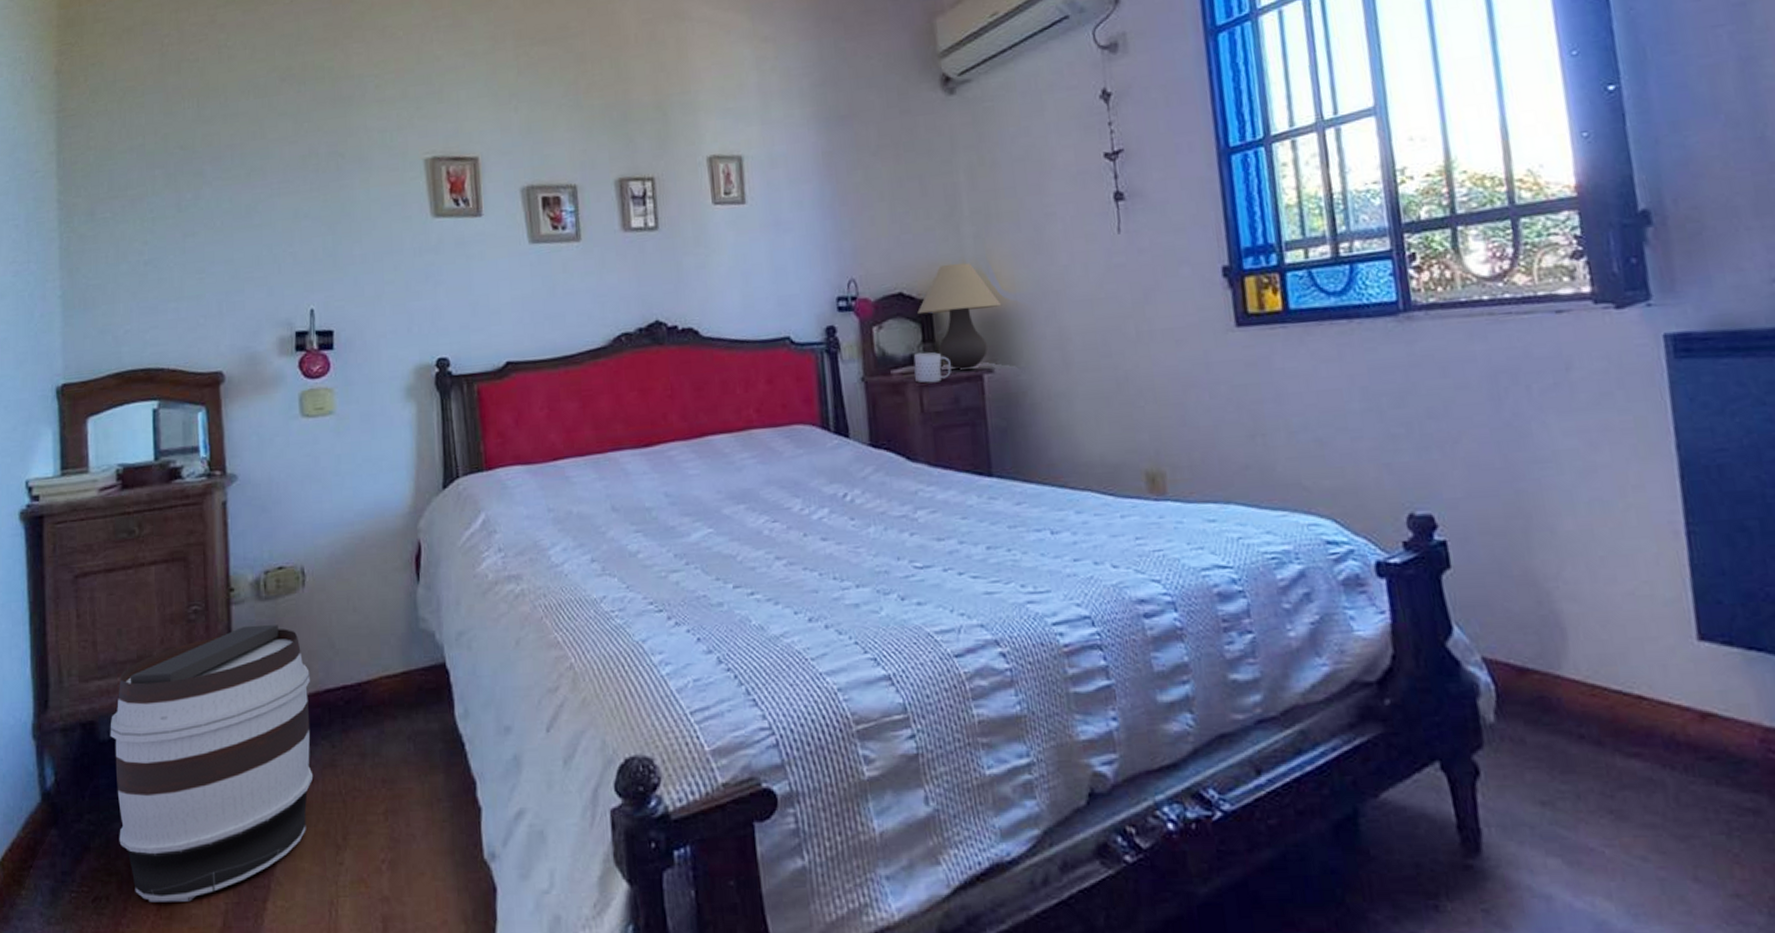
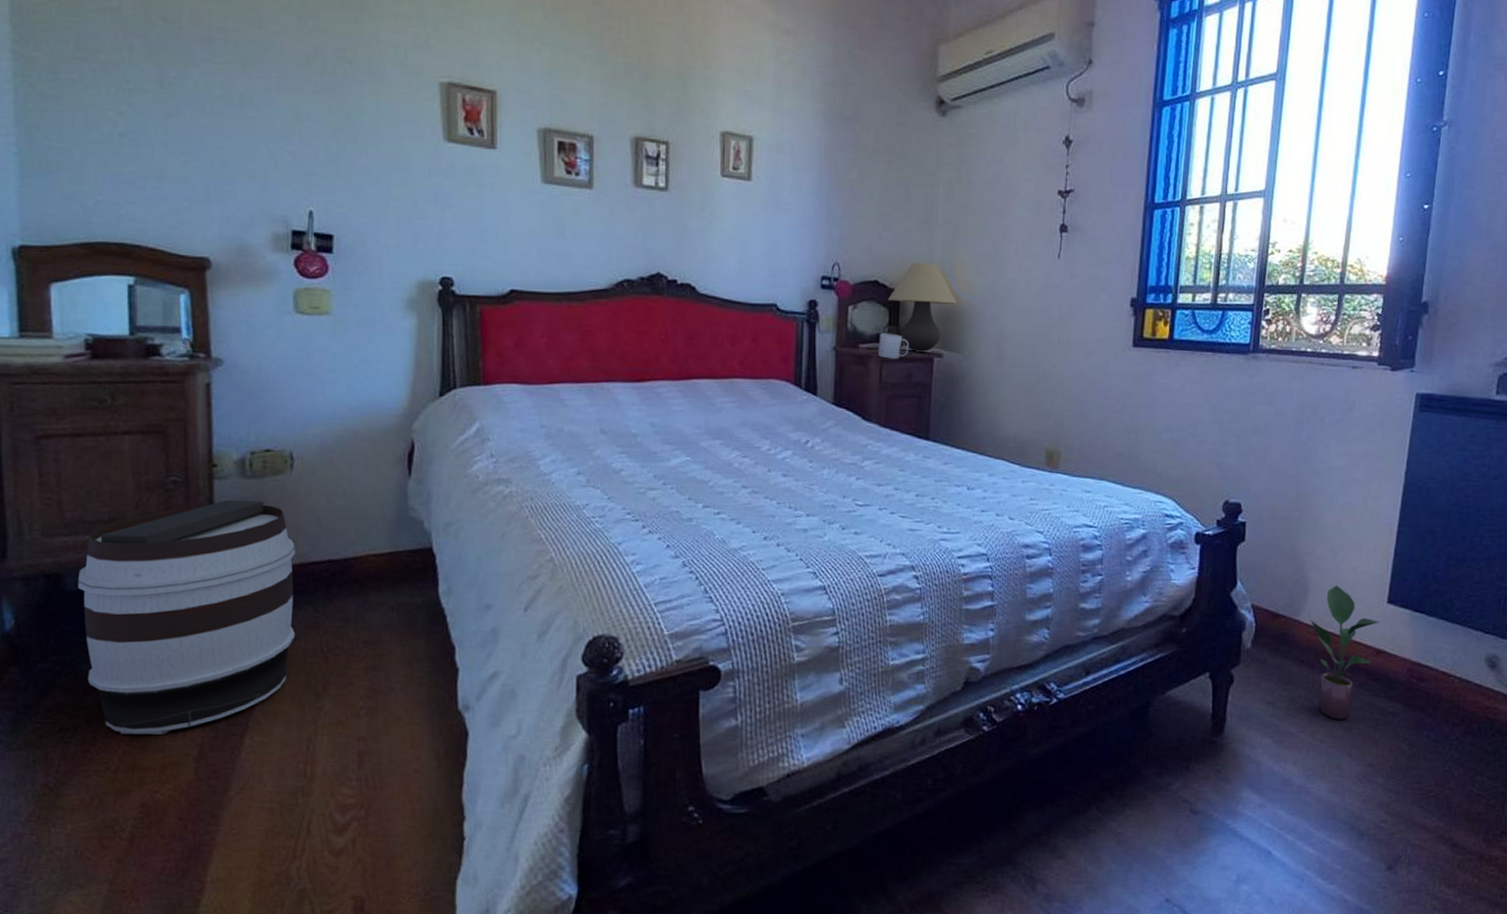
potted plant: none [1580,619,1697,824] -> present [1311,585,1379,720]

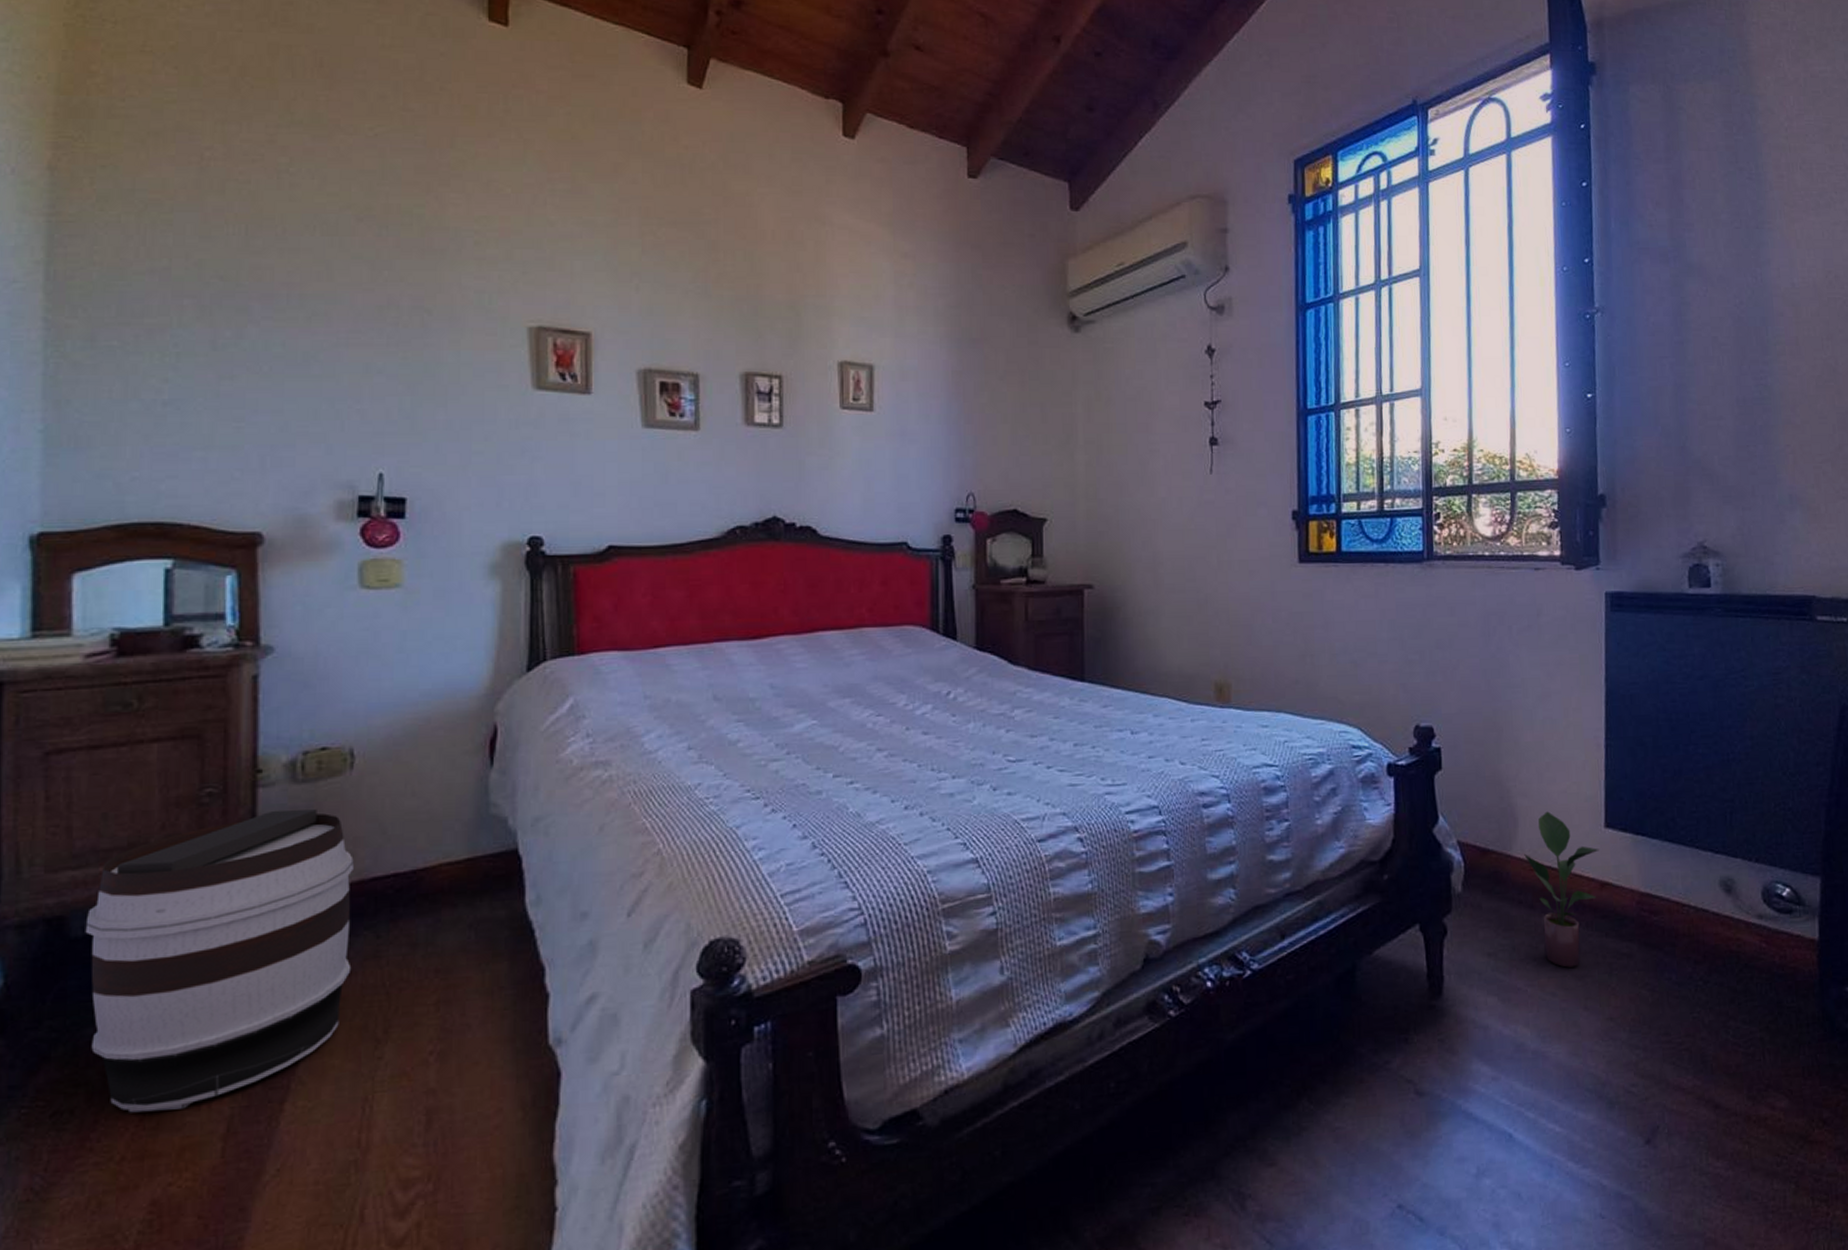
mug: present [877,332,909,359] -> none [1021,565,1056,594]
table lamp: present [888,262,958,352] -> none [1029,487,1106,584]

